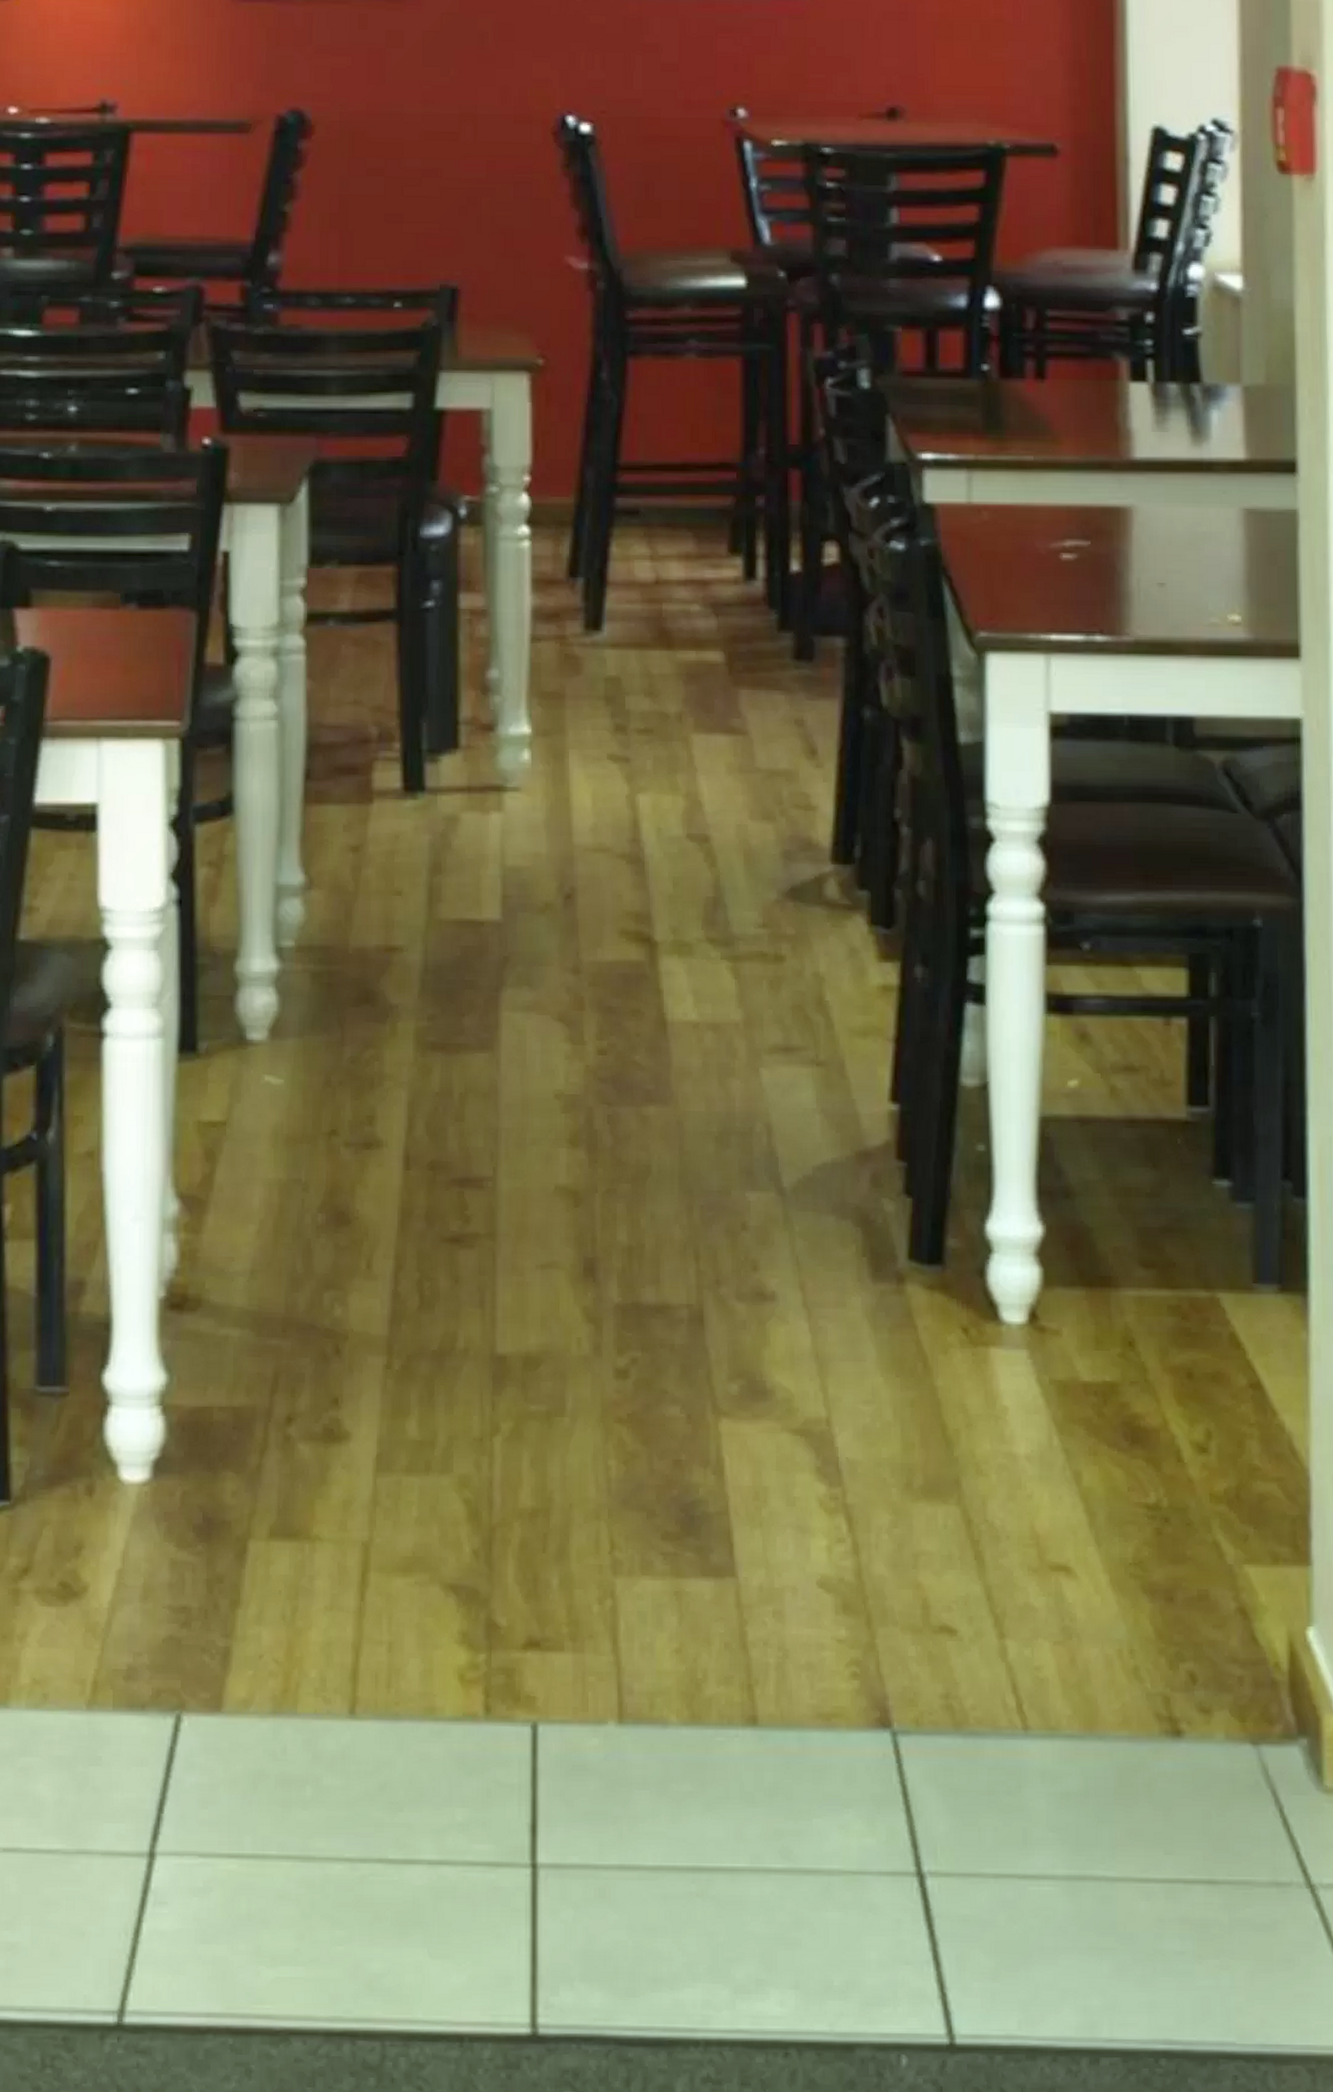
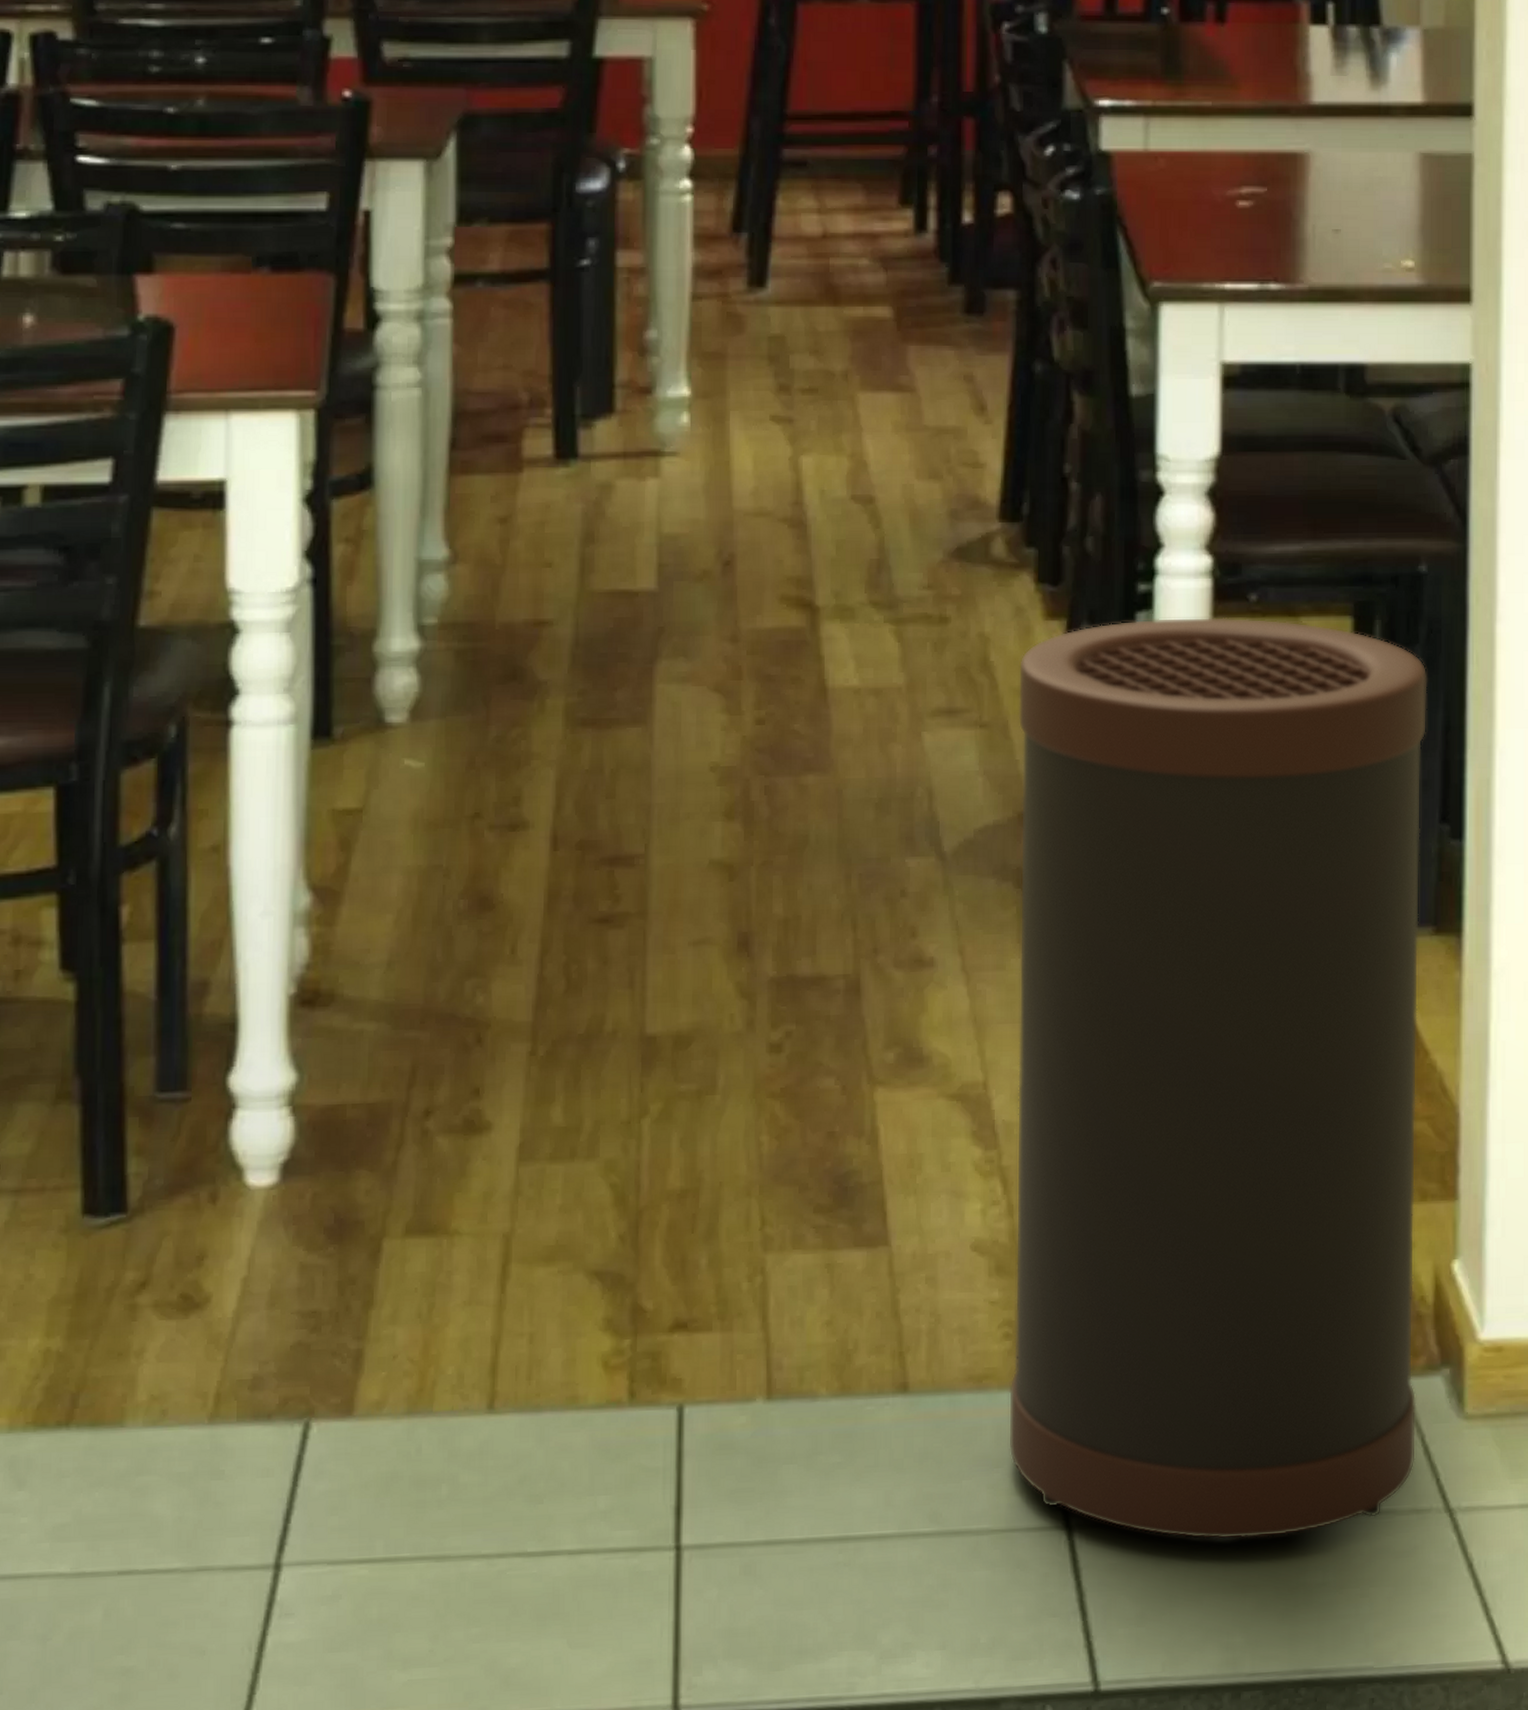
trash can: none [853,963,1275,1900] -> present [1009,617,1428,1540]

